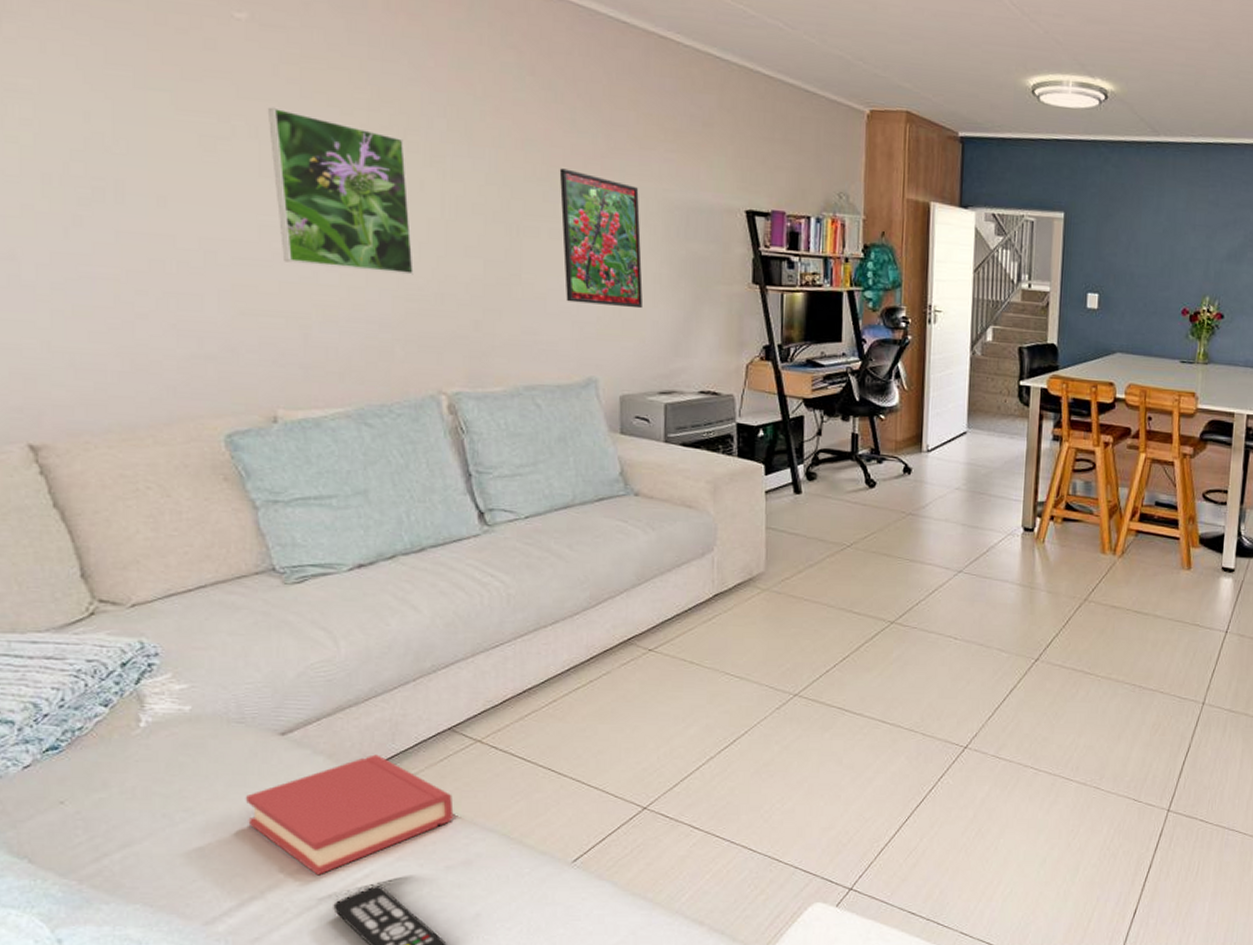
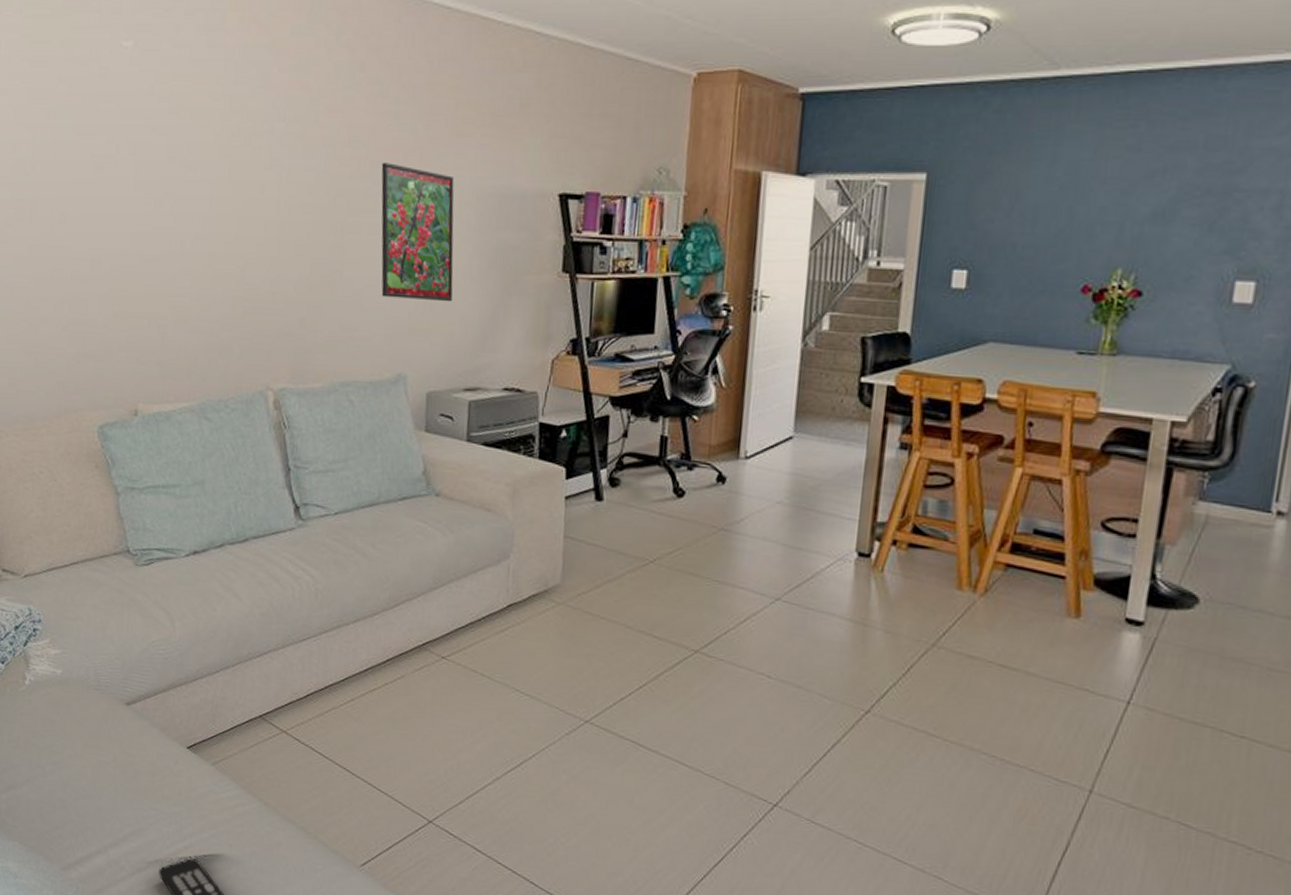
hardback book: present [245,754,454,876] -> none [97,733,260,841]
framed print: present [267,107,414,275] -> none [143,125,252,275]

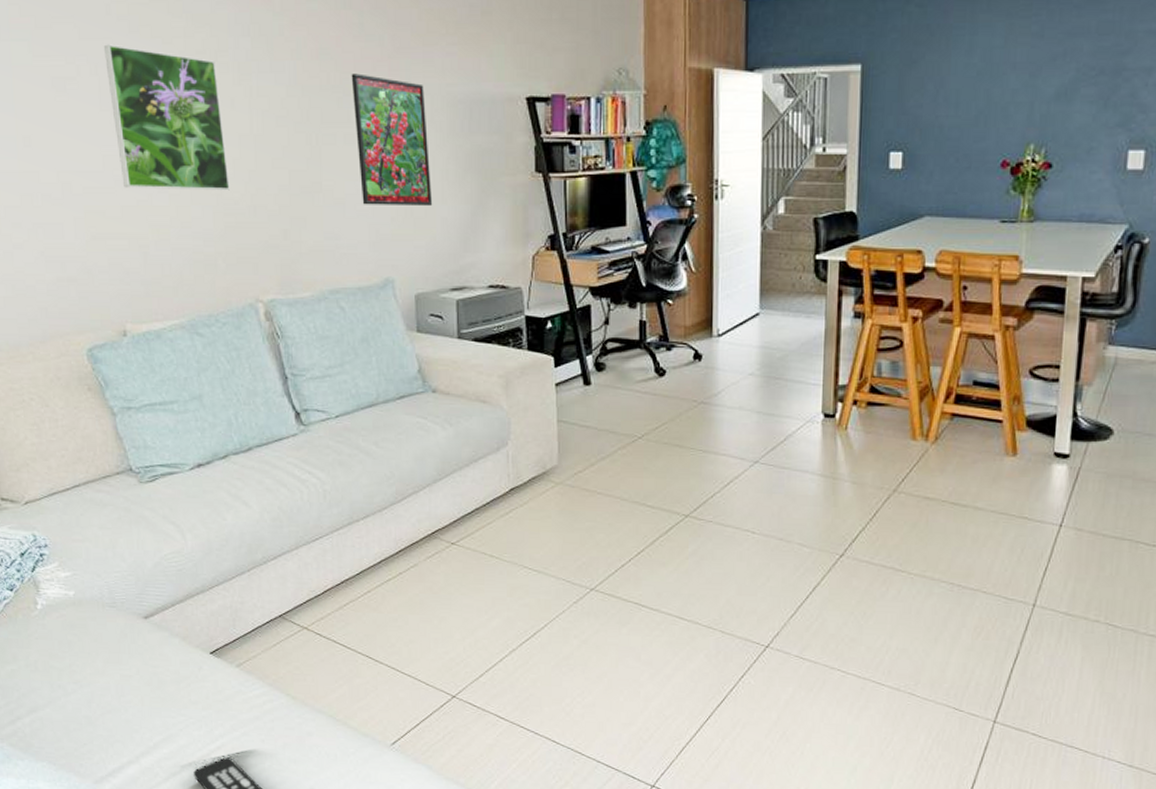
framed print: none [143,125,252,275] -> present [103,44,230,191]

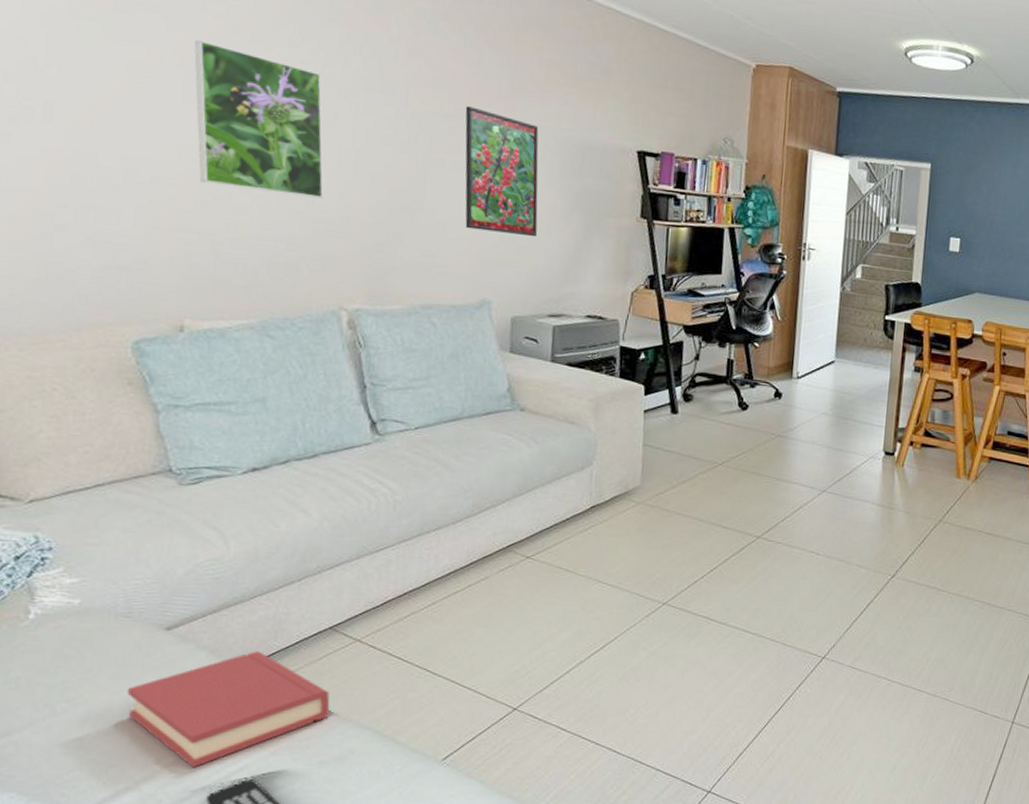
hardback book: none [119,638,287,745] -> present [127,651,330,768]

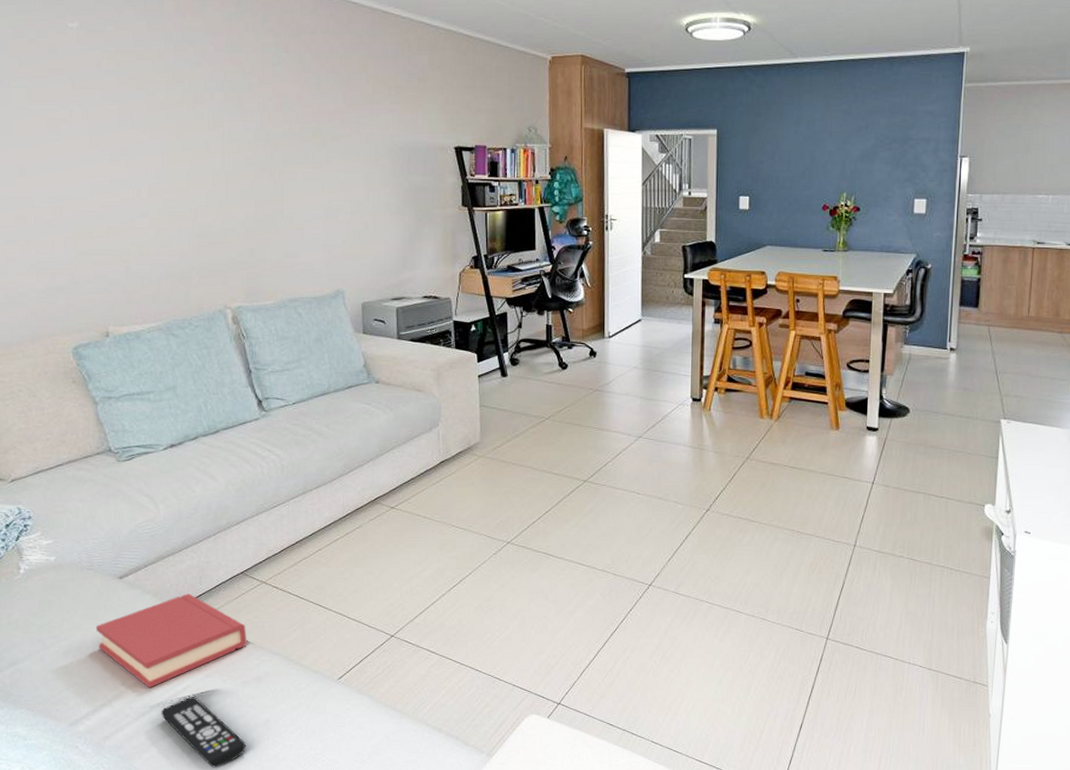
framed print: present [194,39,324,199] -> none [94,93,203,216]
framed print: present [465,106,539,237] -> none [309,124,377,232]

